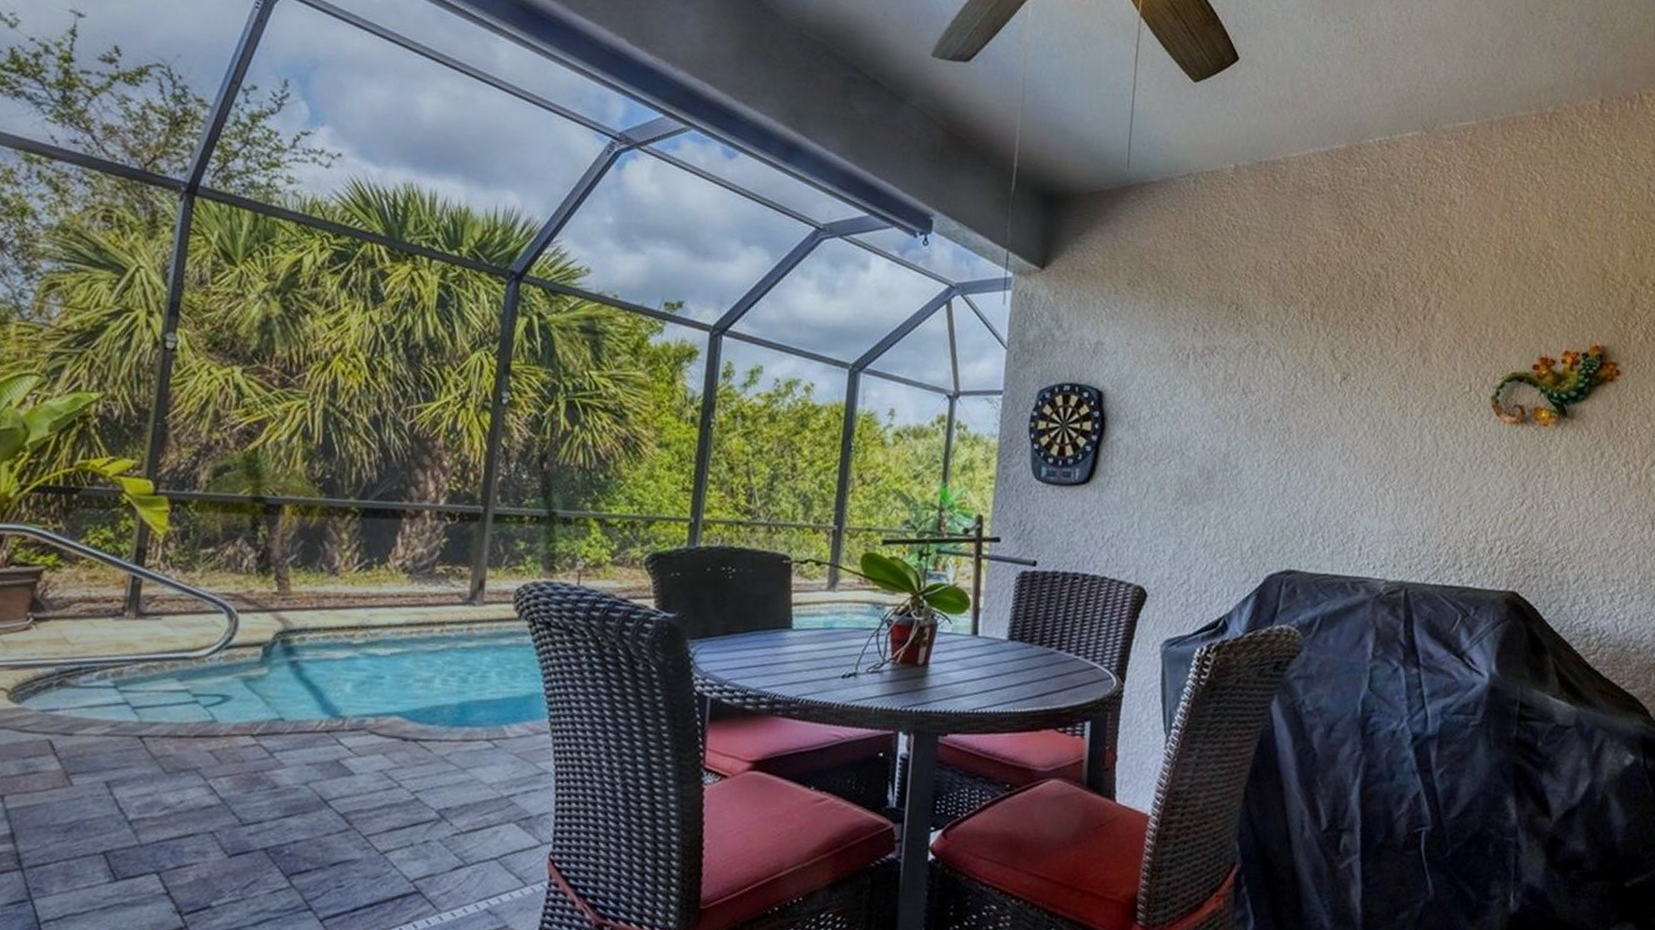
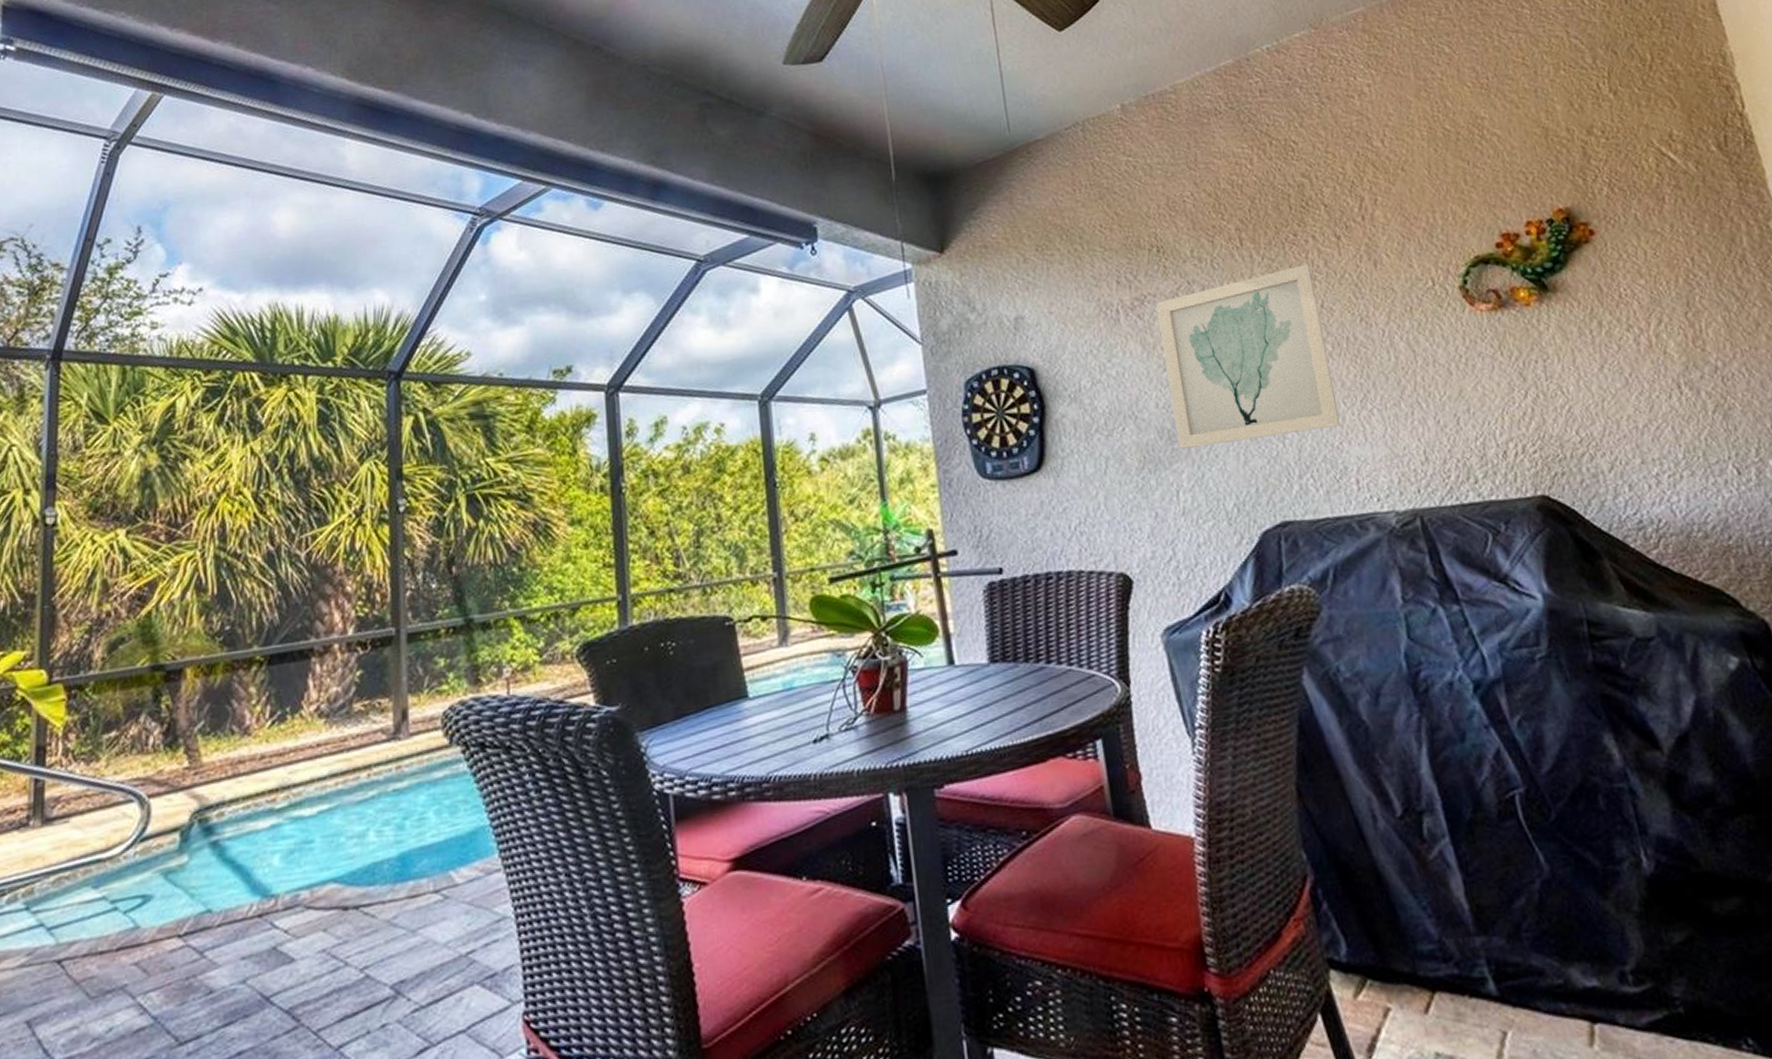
wall art: none [1214,348,1368,498] -> present [1155,264,1341,449]

